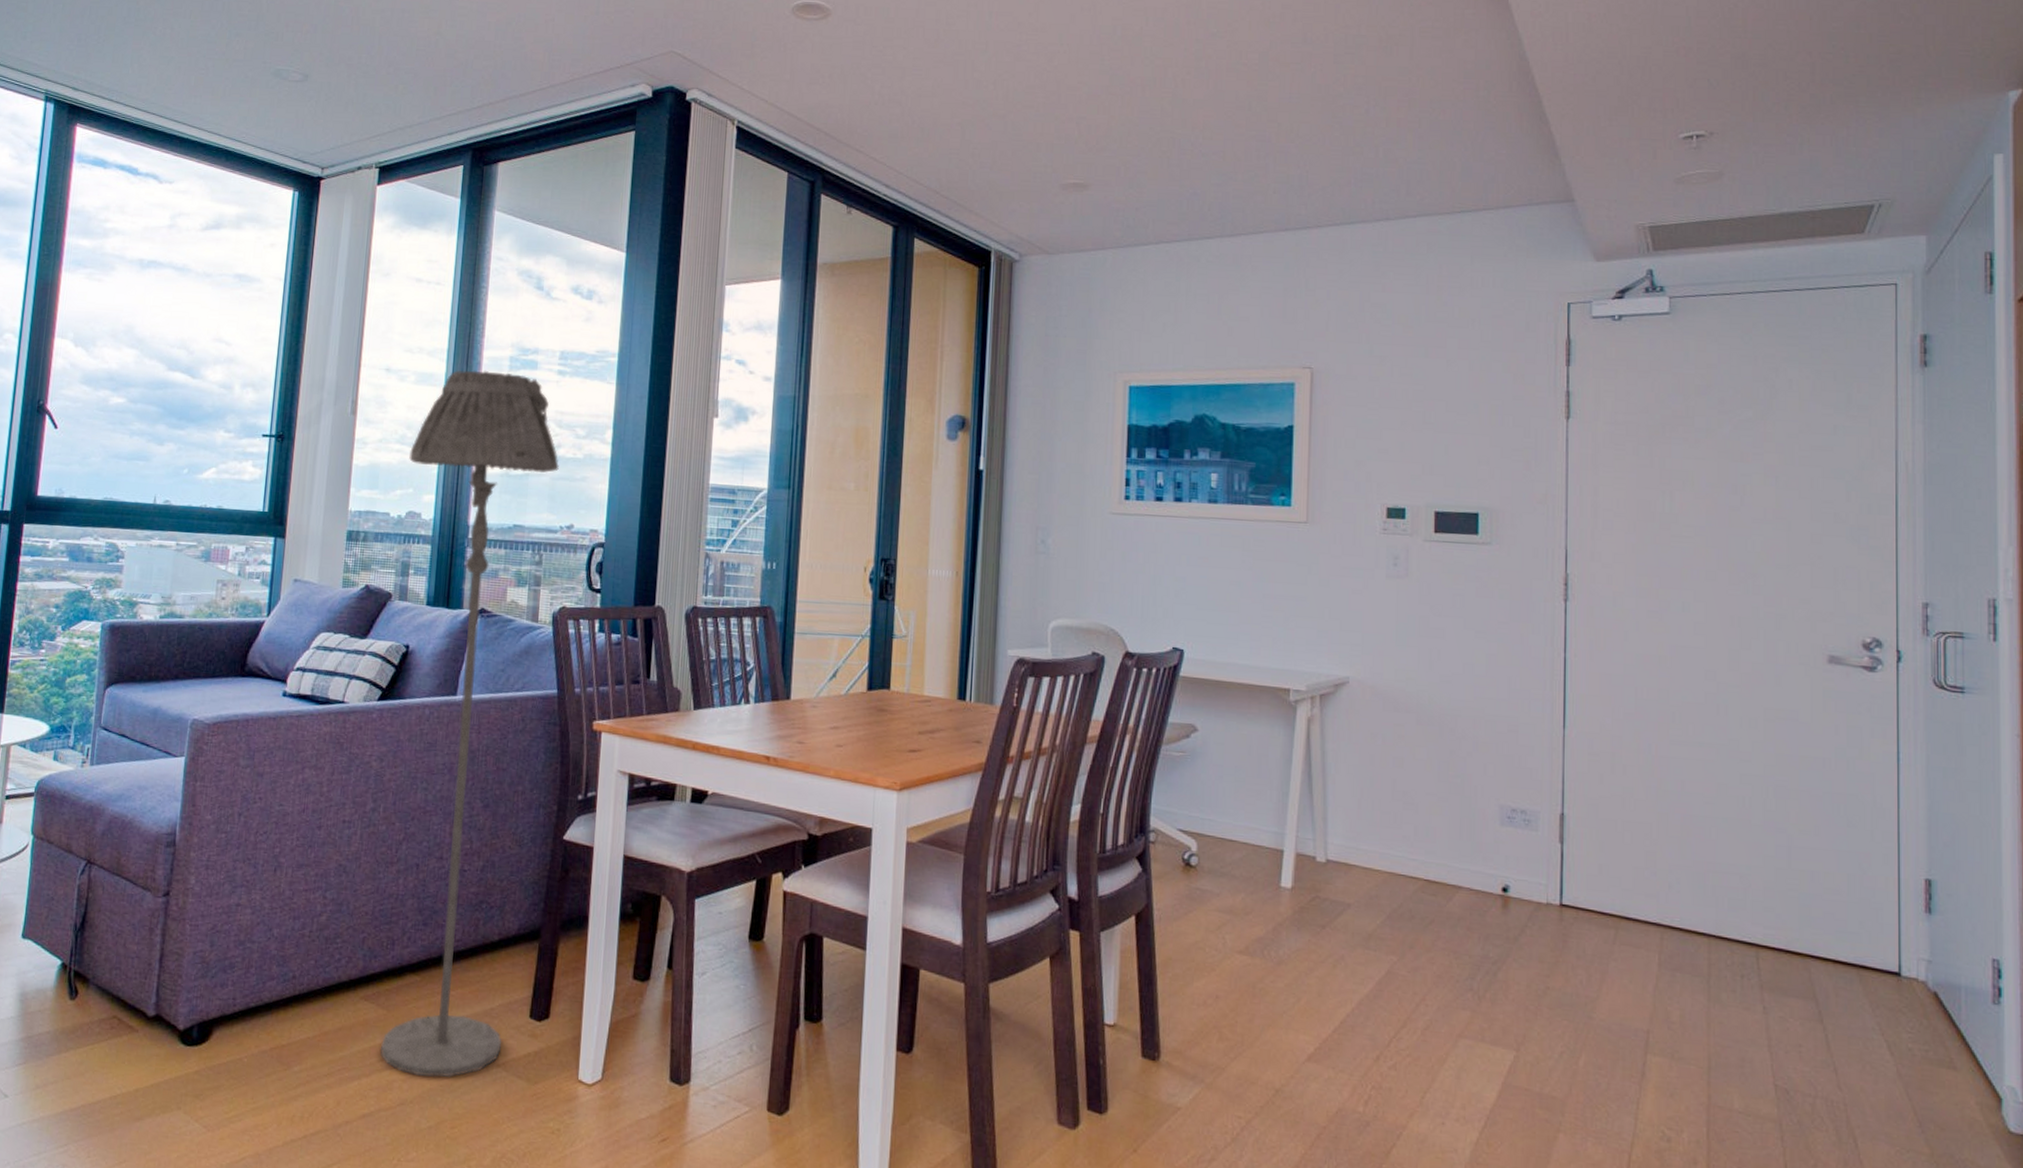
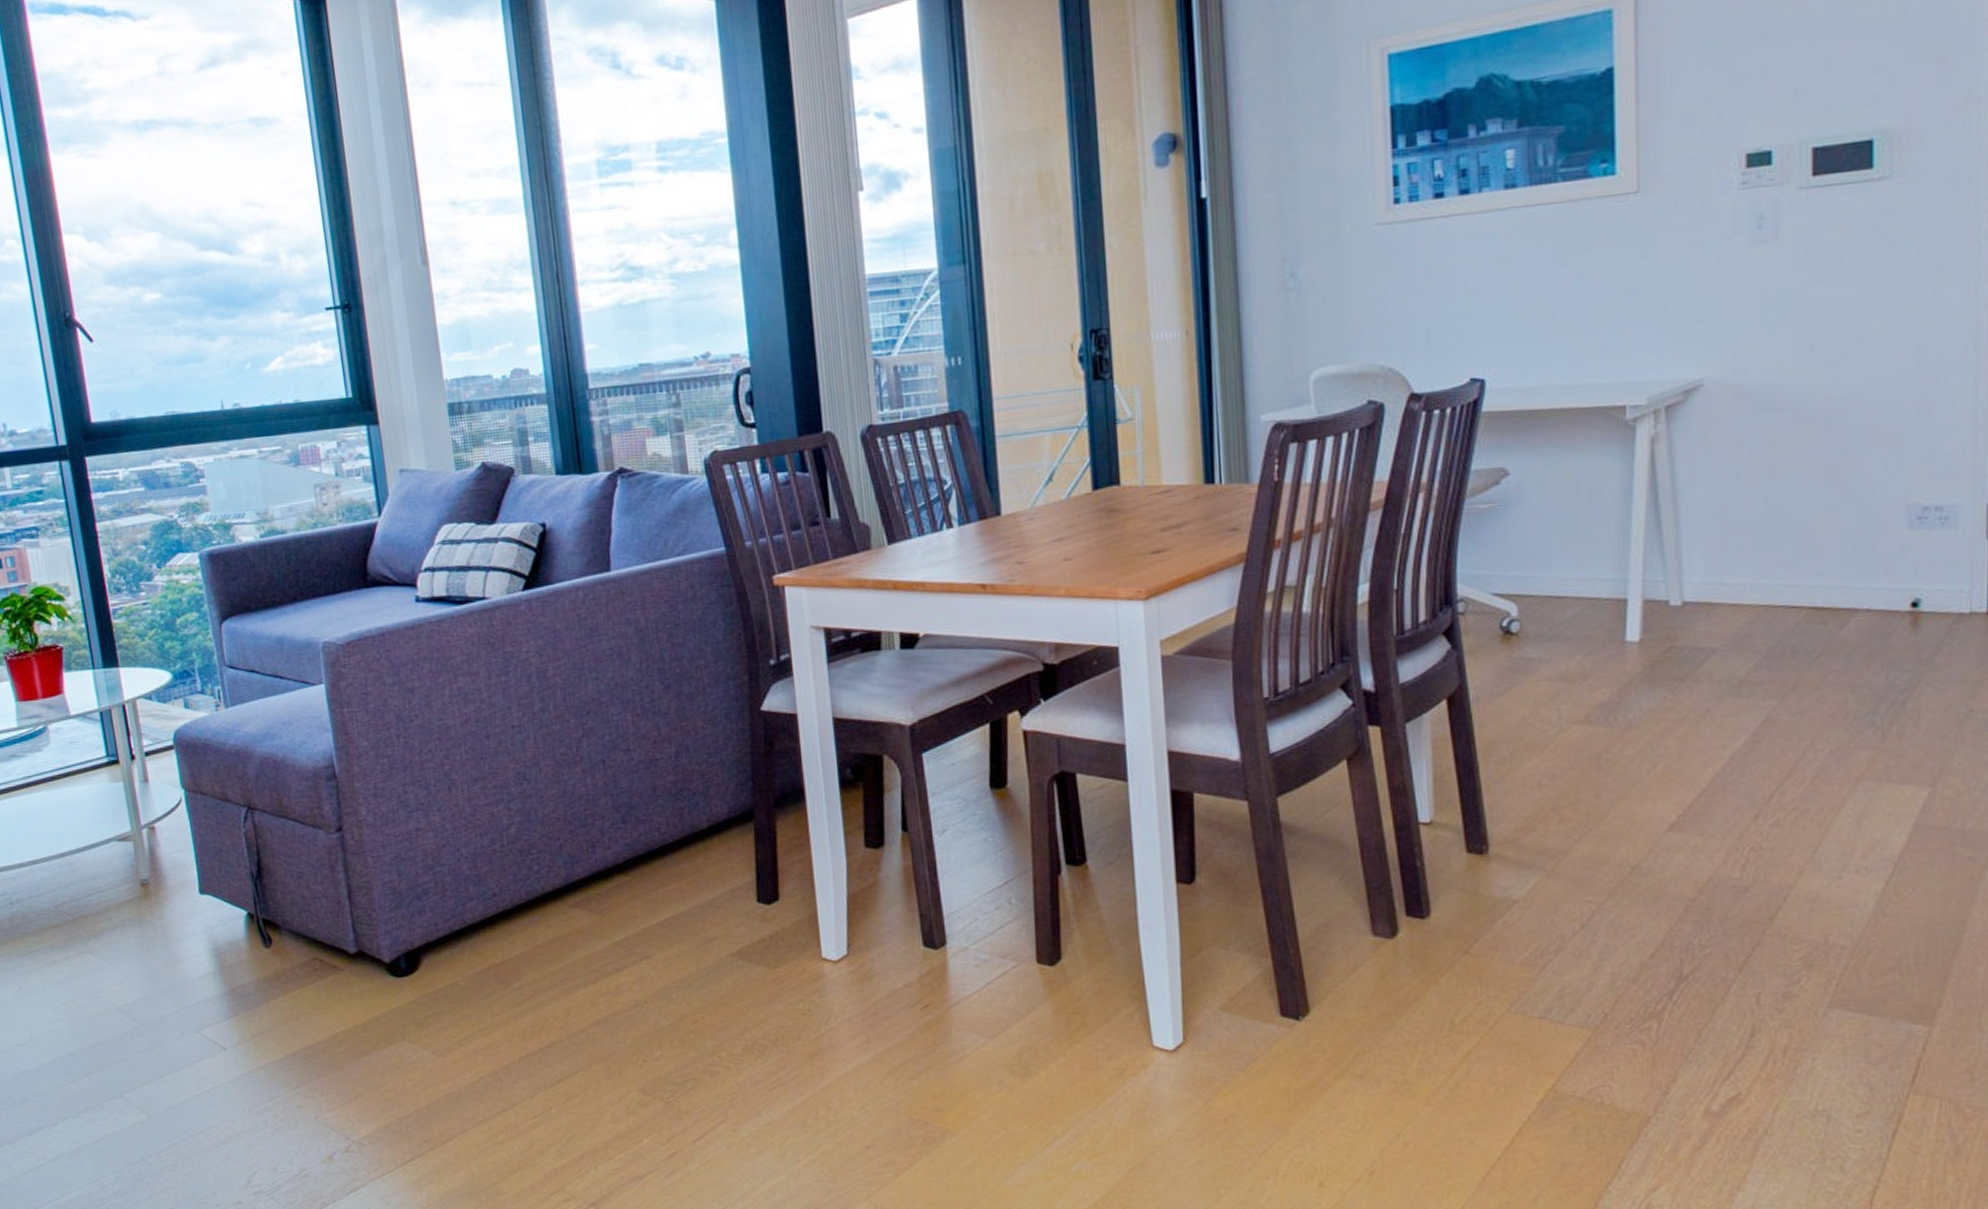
floor lamp: present [380,370,559,1077] -> none [500,180,733,976]

